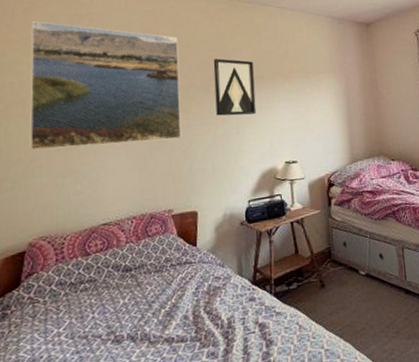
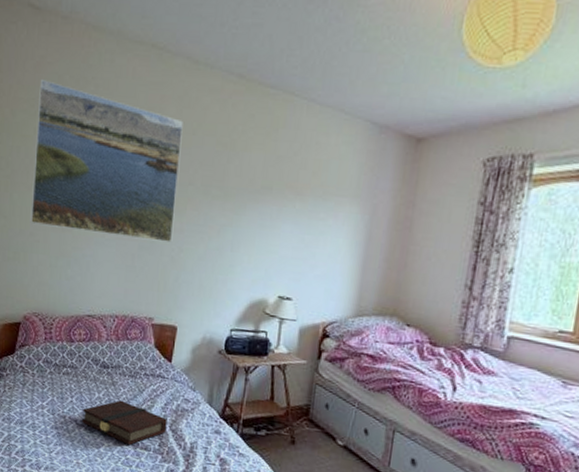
book: none [107,298,201,344] -> present [82,400,167,446]
wall art: present [213,58,257,116] -> none [212,155,263,233]

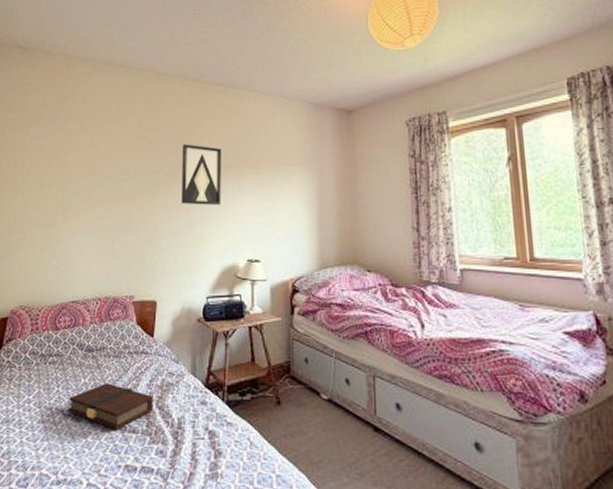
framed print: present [30,78,183,243] -> none [17,101,150,225]
wall art: none [212,155,263,233] -> present [182,144,221,206]

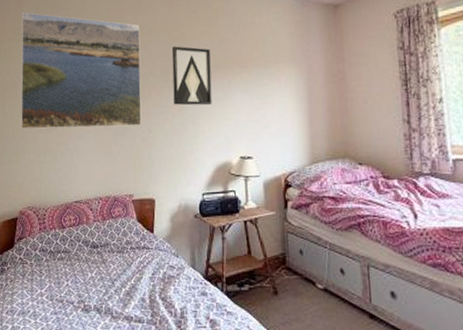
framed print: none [17,101,150,225] -> present [20,11,142,130]
book: present [69,383,153,430] -> none [78,276,157,320]

